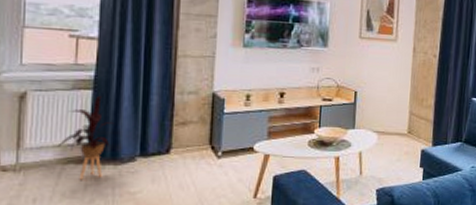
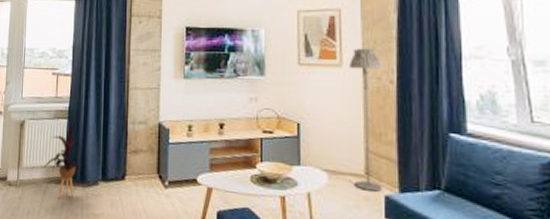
floor lamp: none [399,26,430,147] -> present [349,48,383,192]

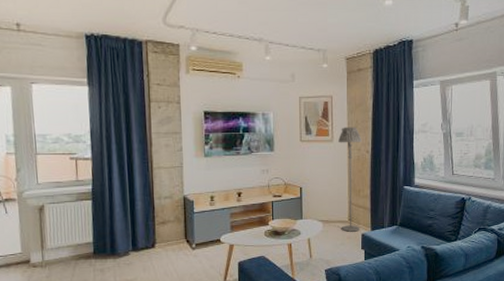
house plant: present [44,124,83,199] -> none [70,204,111,272]

